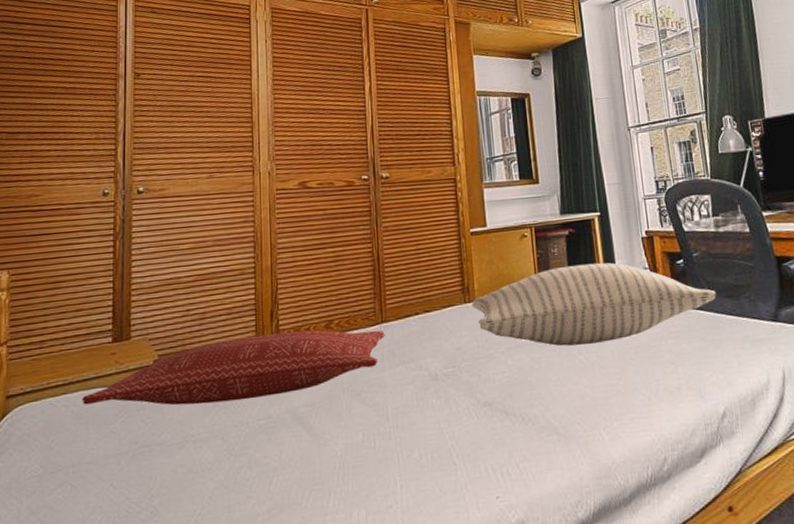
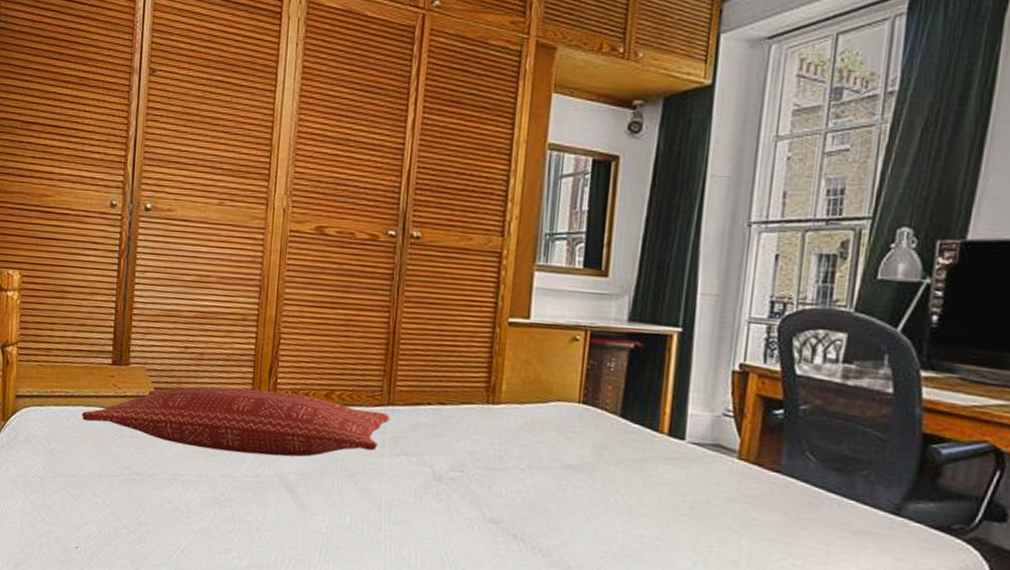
pillow: present [471,262,716,347] -> none [494,385,820,489]

